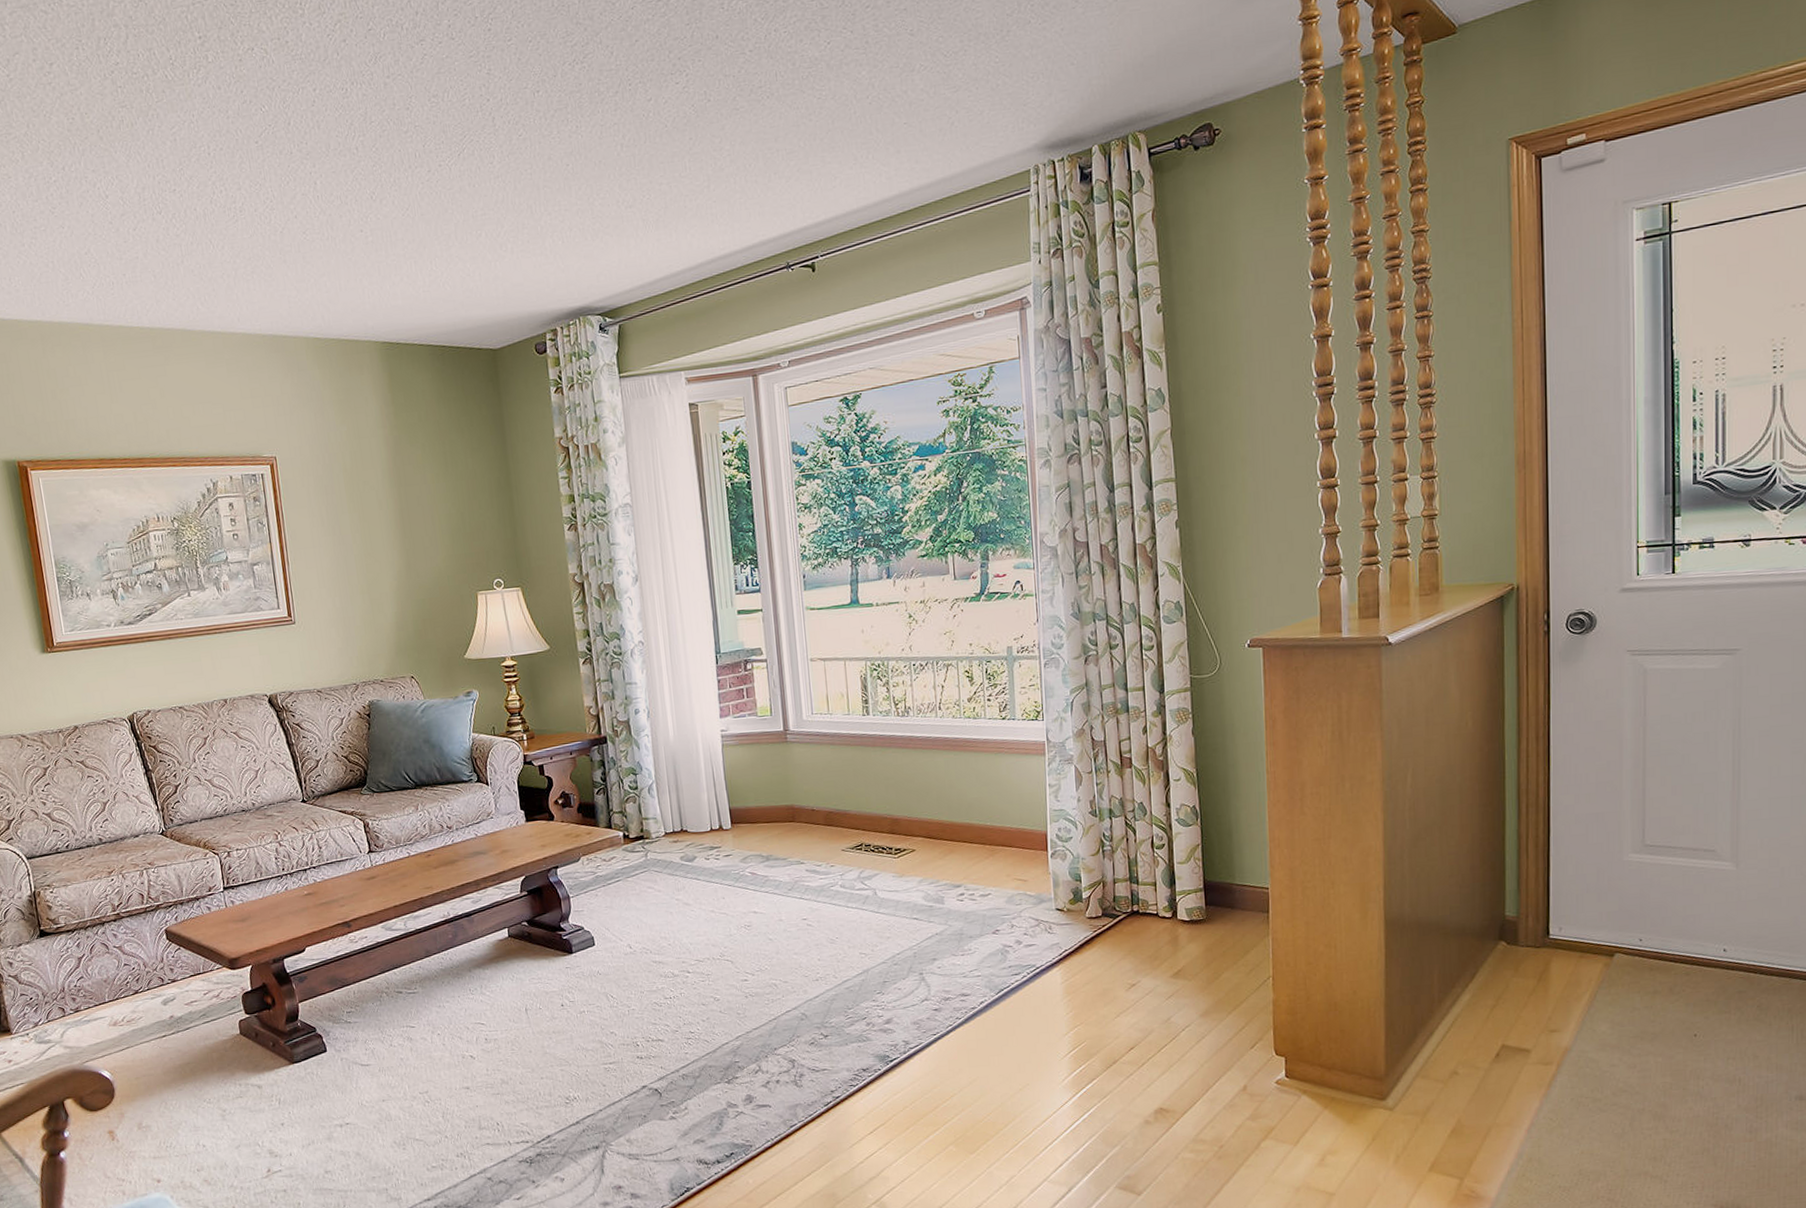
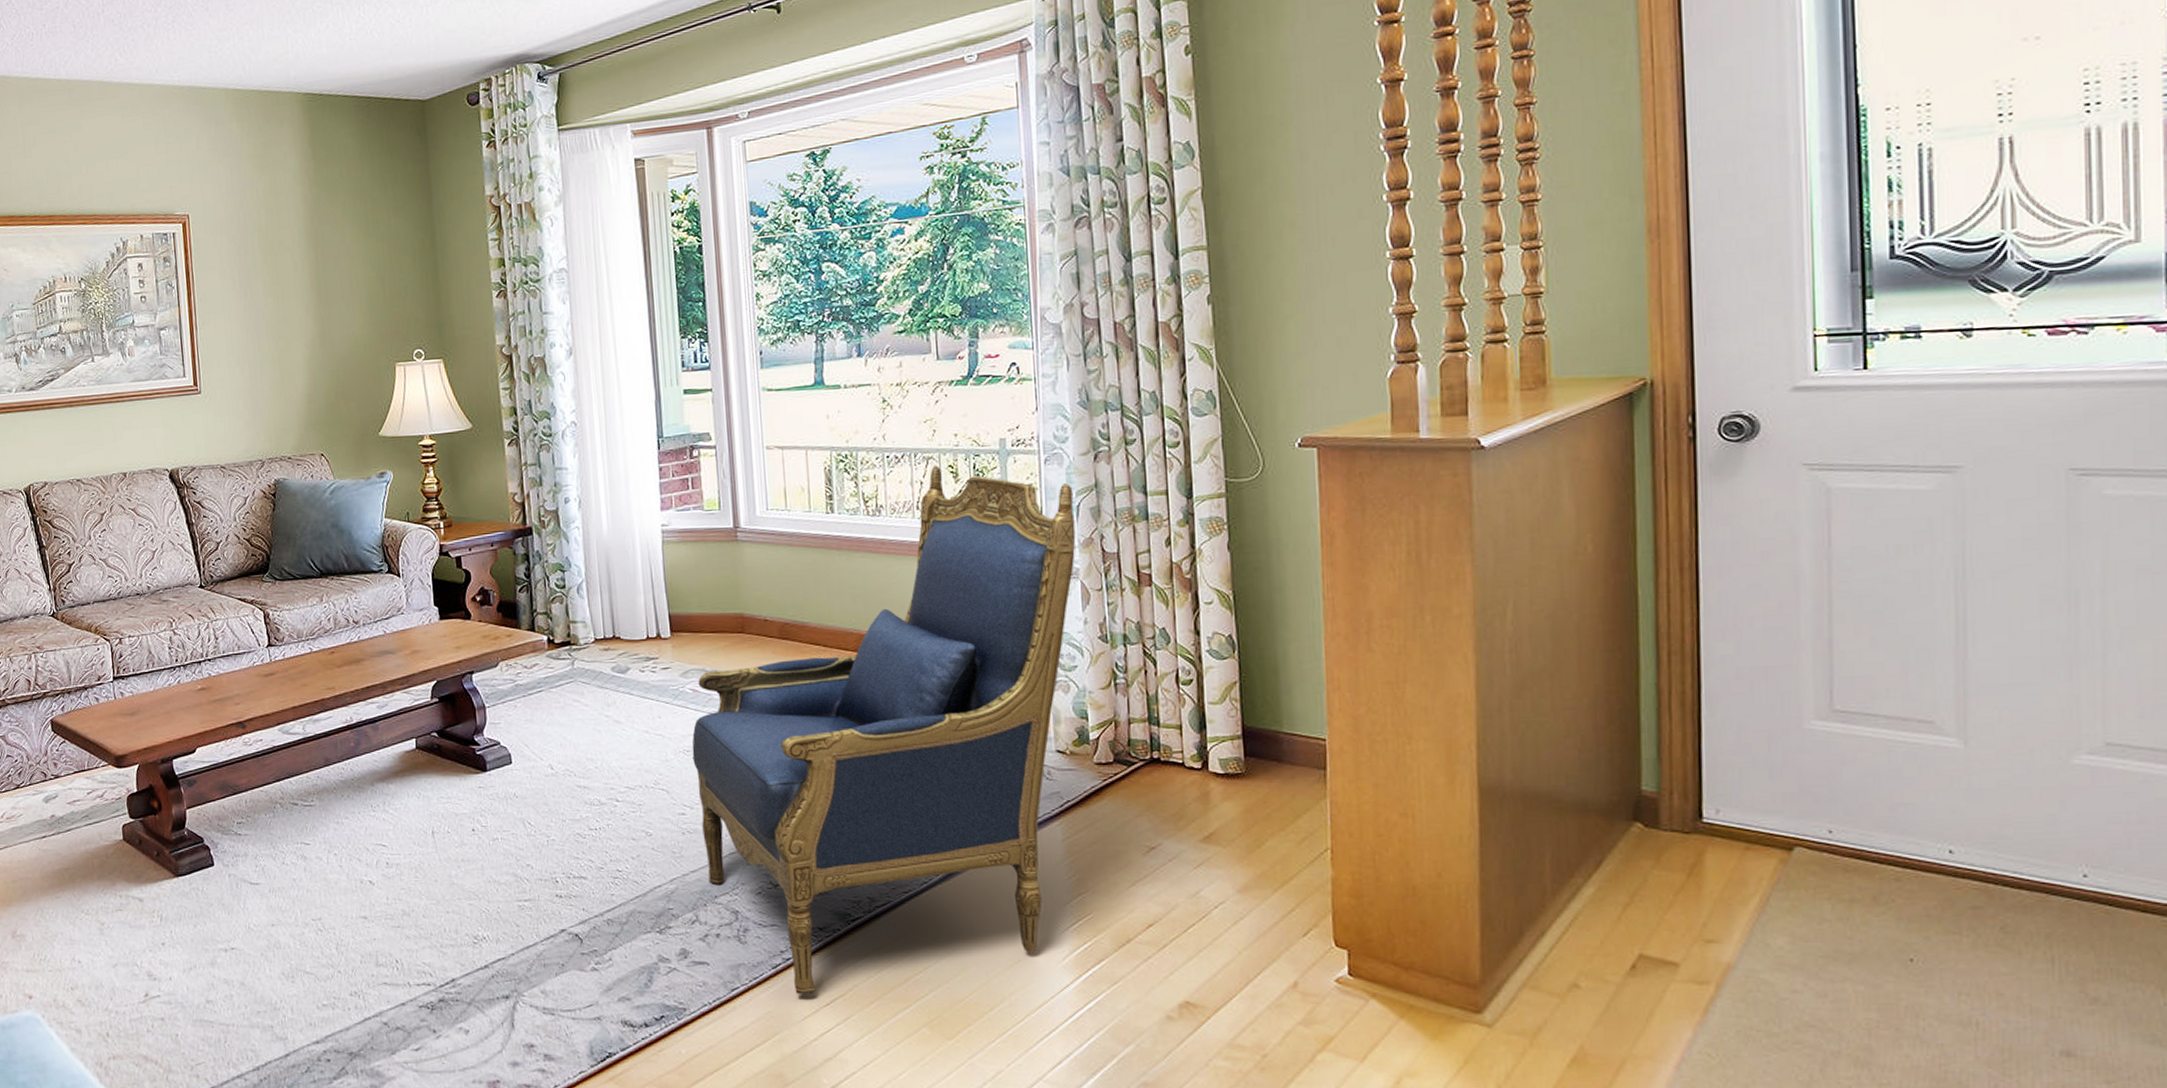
armchair: none [752,671,1071,1126] -> present [692,465,1076,994]

